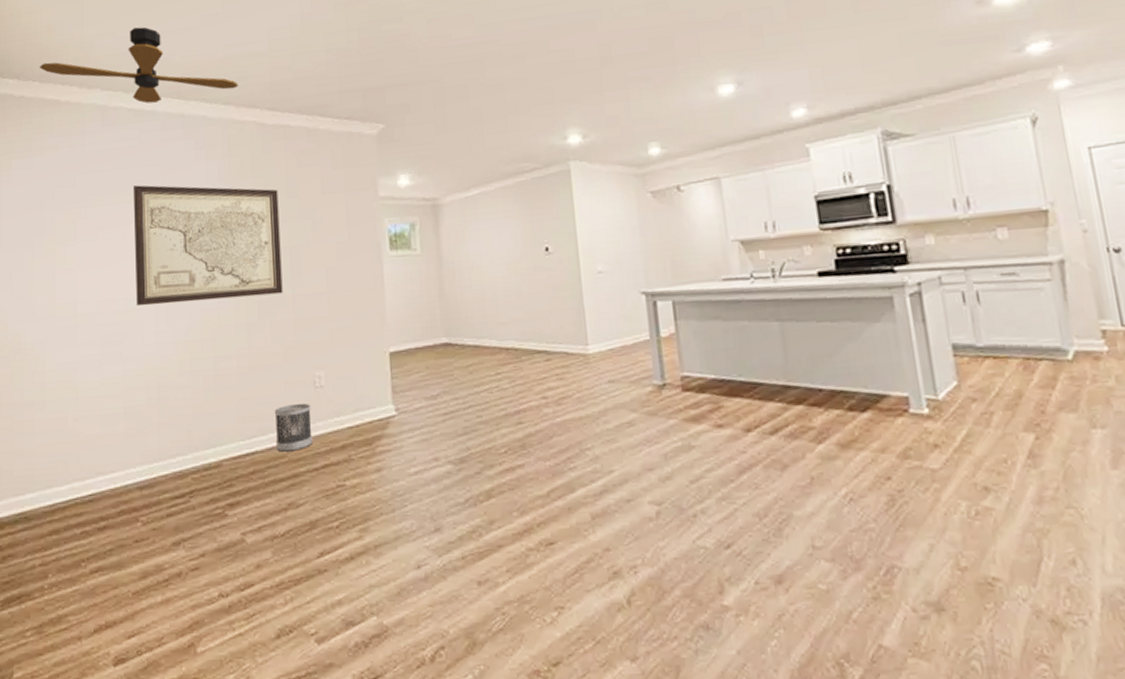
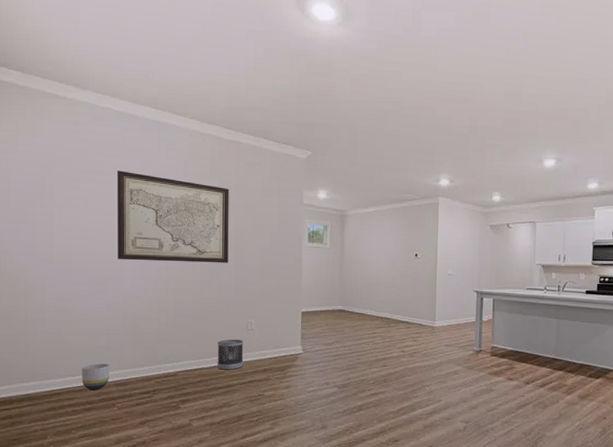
ceiling fan: present [40,27,239,104] -> none [41,46,204,109]
planter: none [92,457,131,500] -> present [81,363,110,391]

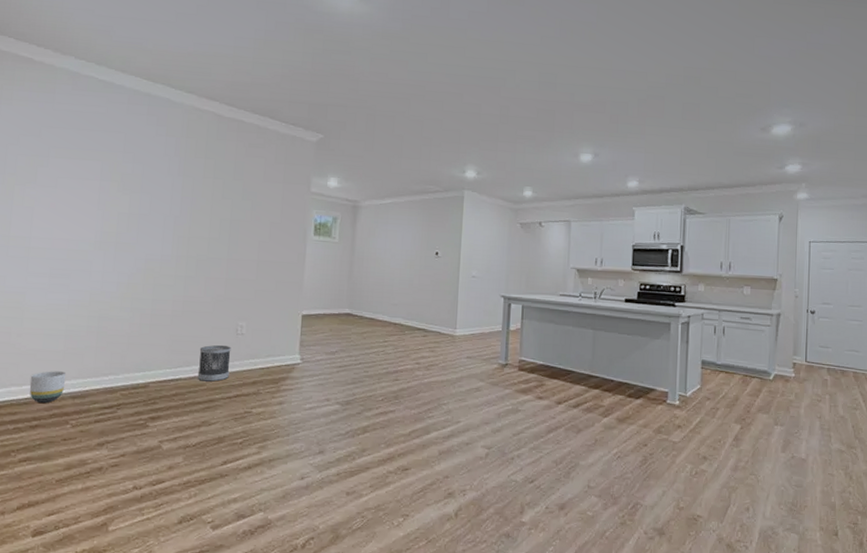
wall art: present [116,170,229,263] -> none [87,146,226,256]

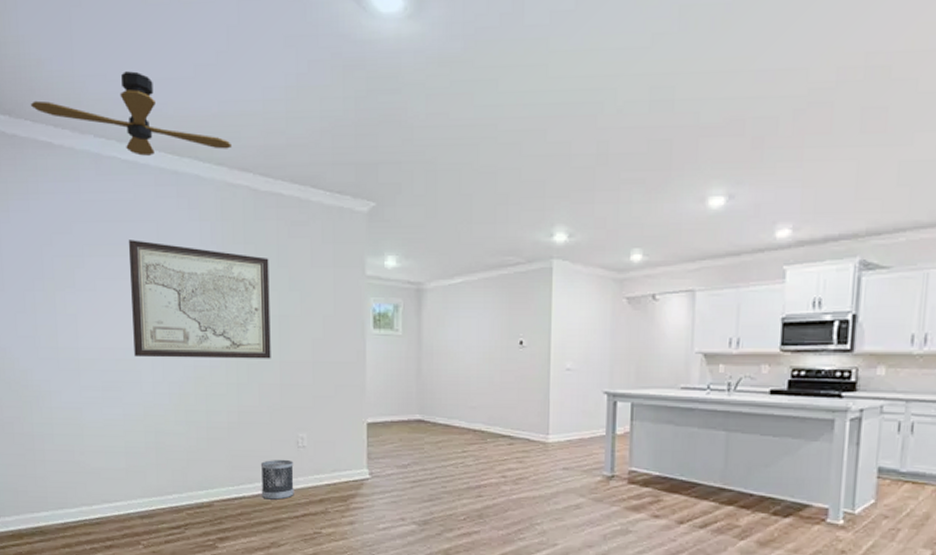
ceiling fan: none [17,10,203,81] -> present [31,71,233,156]
planter: present [29,371,67,404] -> none [98,490,132,524]
wall art: none [87,146,226,256] -> present [128,240,271,359]

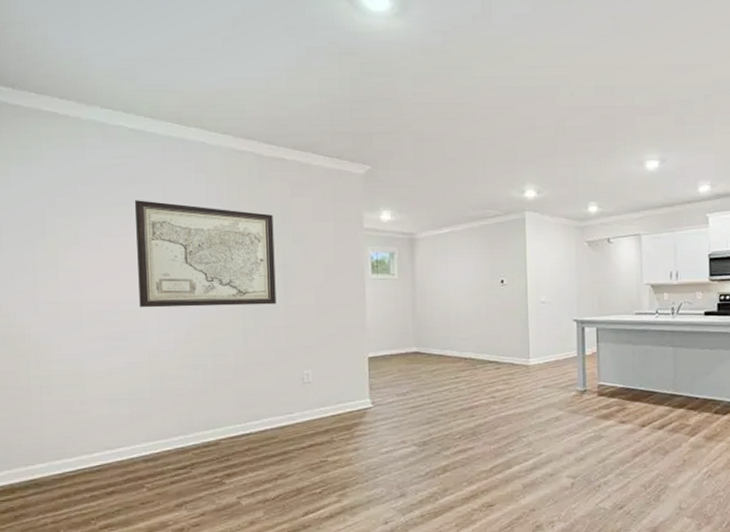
ceiling fan: present [31,71,233,156] -> none [36,52,238,125]
wastebasket: present [260,459,294,500] -> none [267,395,301,434]

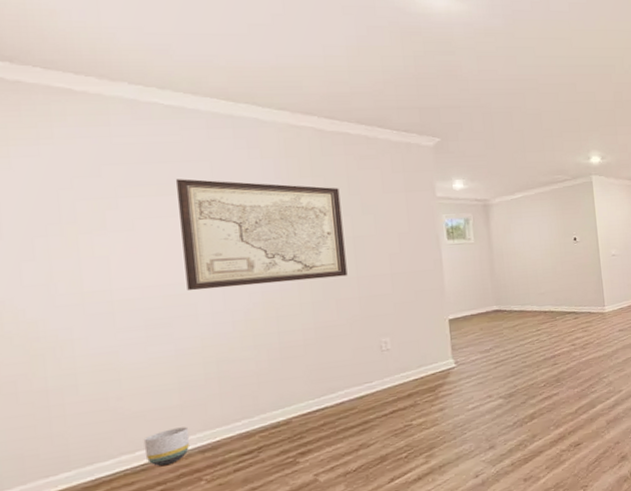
planter: none [100,435,136,470] -> present [143,426,190,467]

